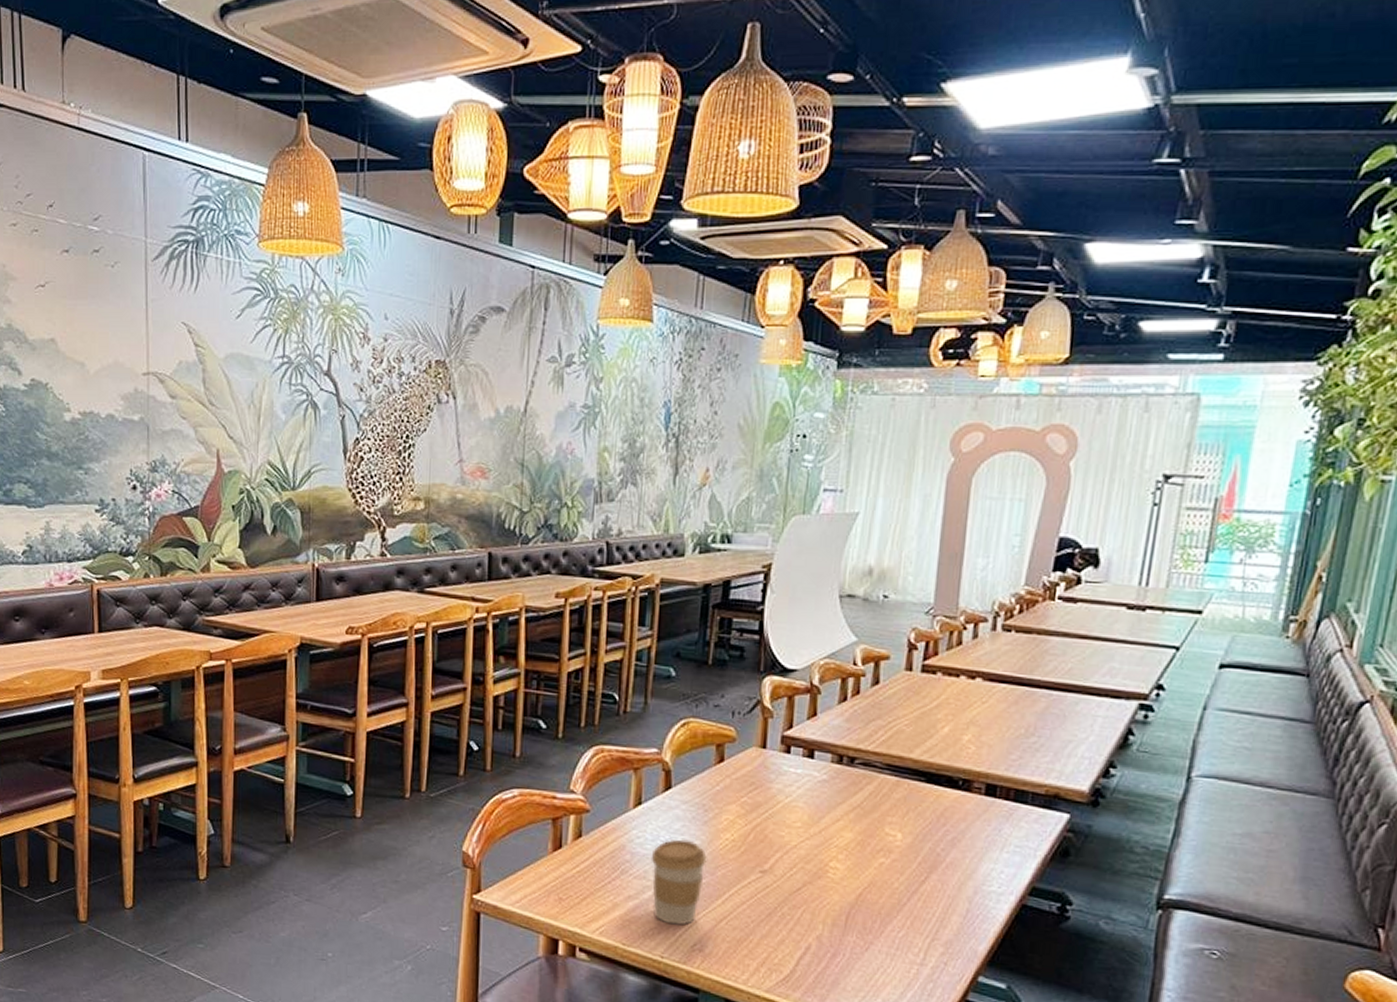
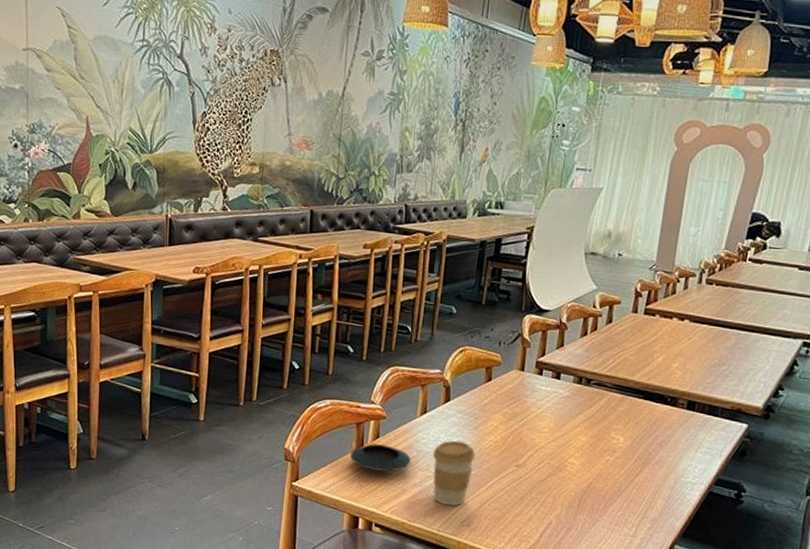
saucer: none [546,844,623,881] -> present [350,444,411,472]

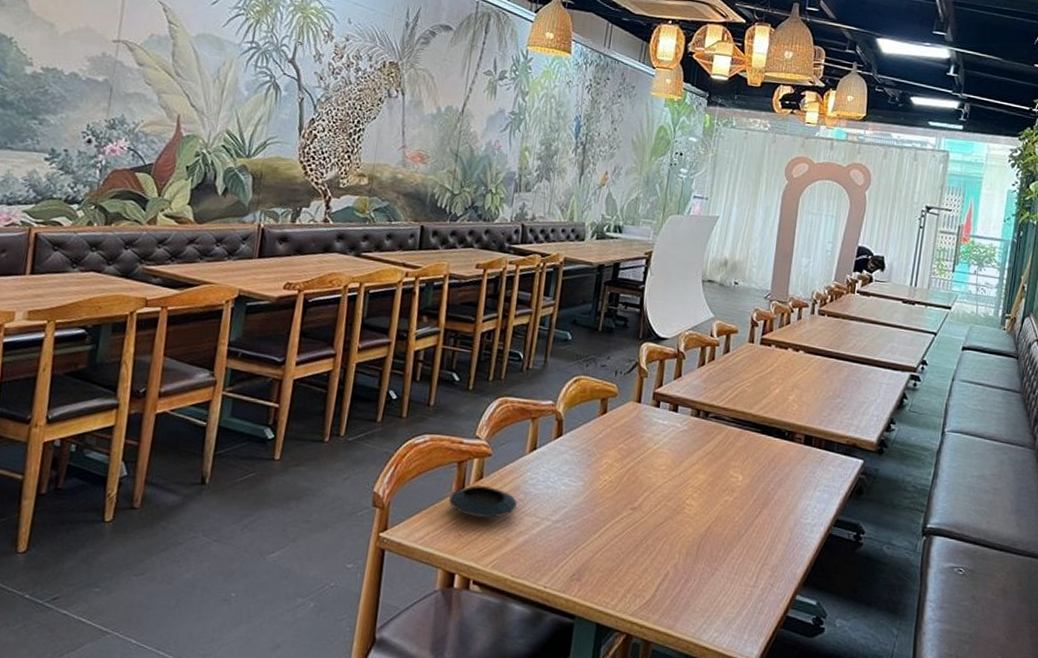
coffee cup: present [432,440,476,506] -> none [540,480,589,558]

